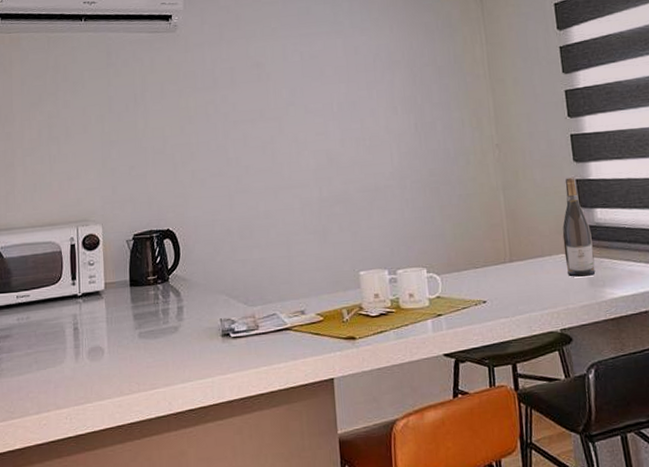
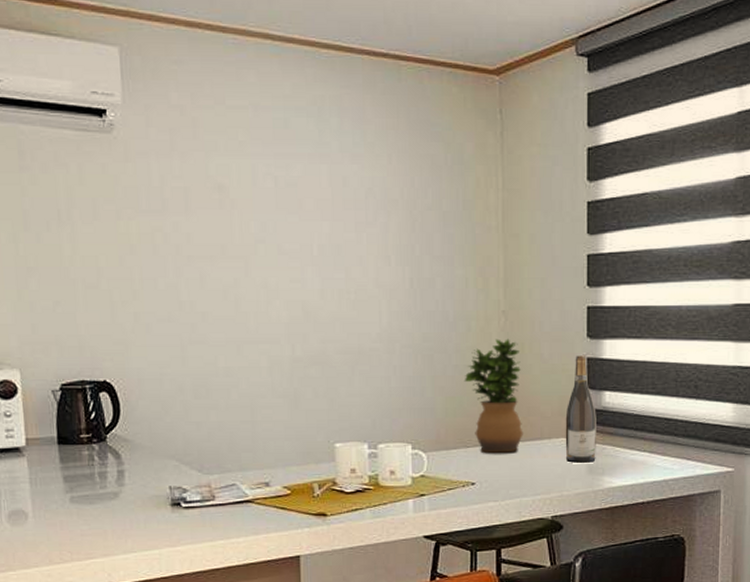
potted plant: none [468,168,526,274] -> present [464,339,523,455]

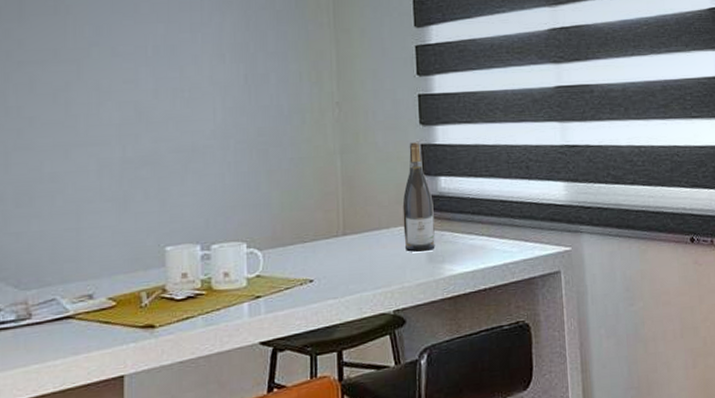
potted plant: present [464,339,523,455] -> none [299,129,361,249]

